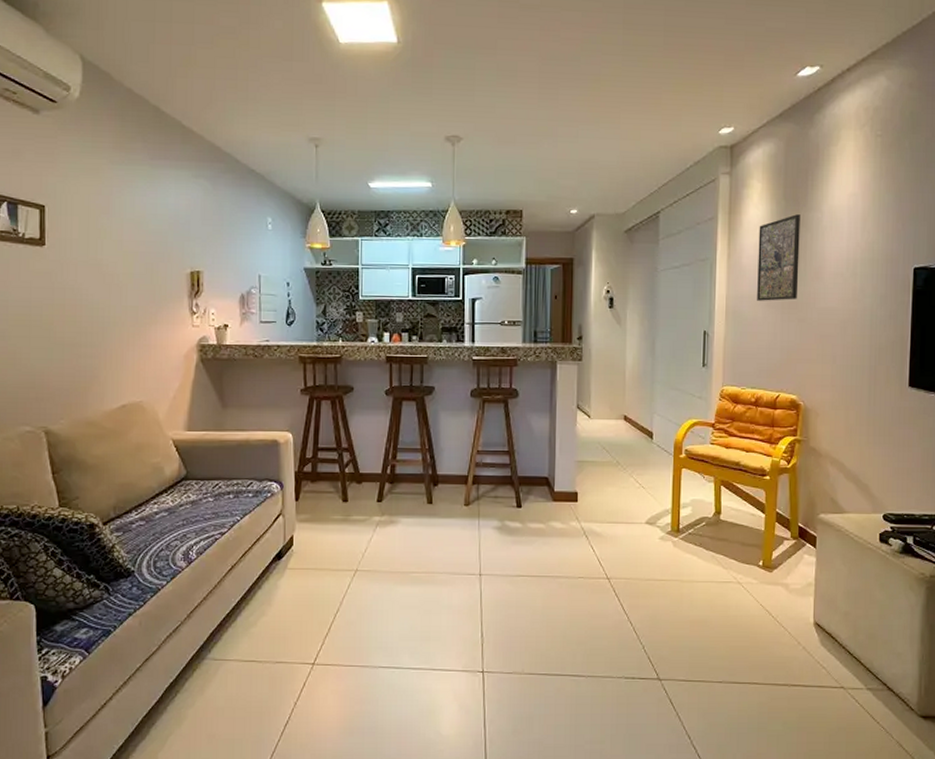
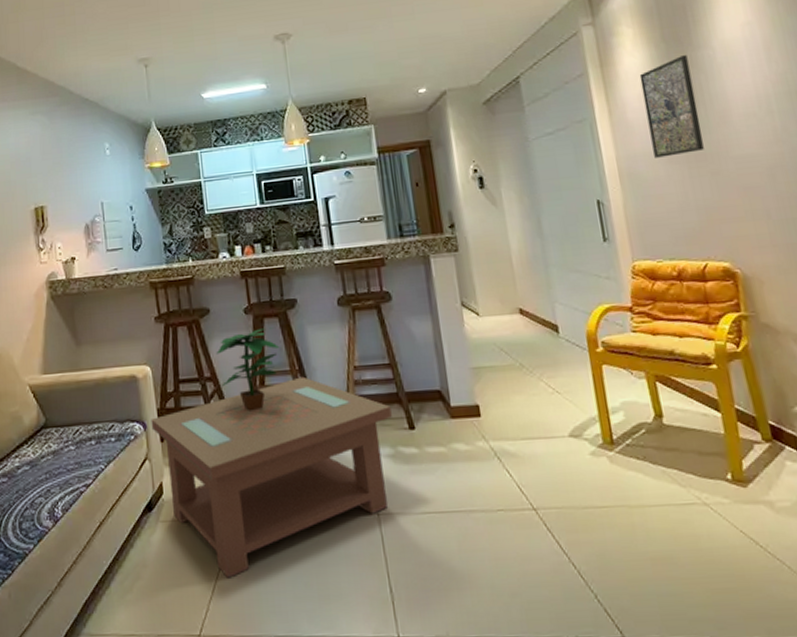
coffee table: none [288,455,504,619] -> present [151,376,392,578]
potted plant: none [355,409,414,481] -> present [216,327,280,411]

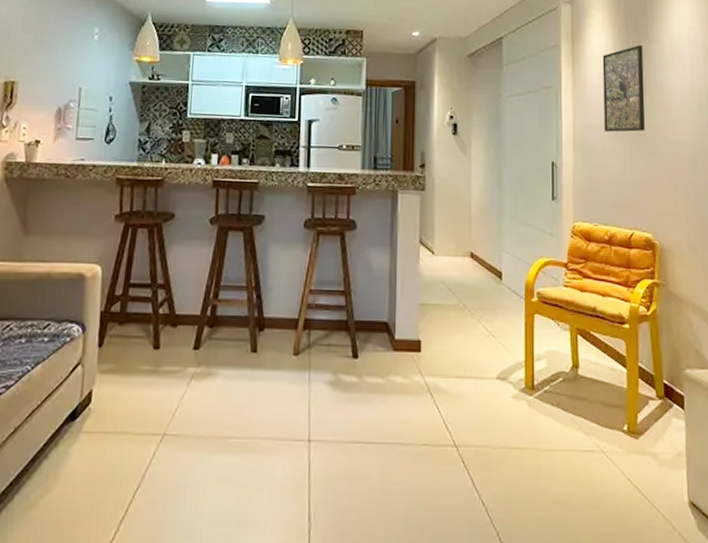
coffee table: present [151,376,392,578] -> none [91,294,338,498]
potted plant: present [216,327,280,411] -> none [174,240,240,324]

